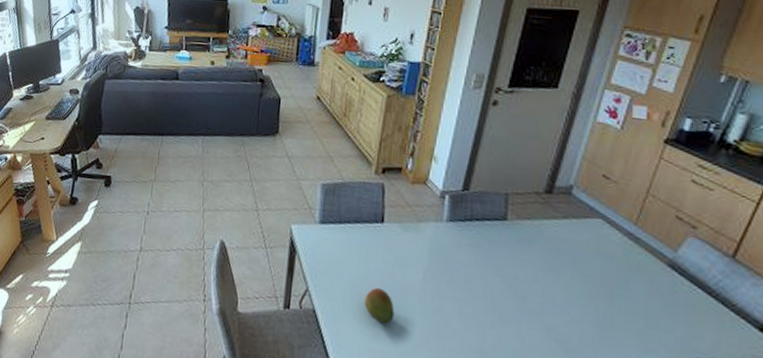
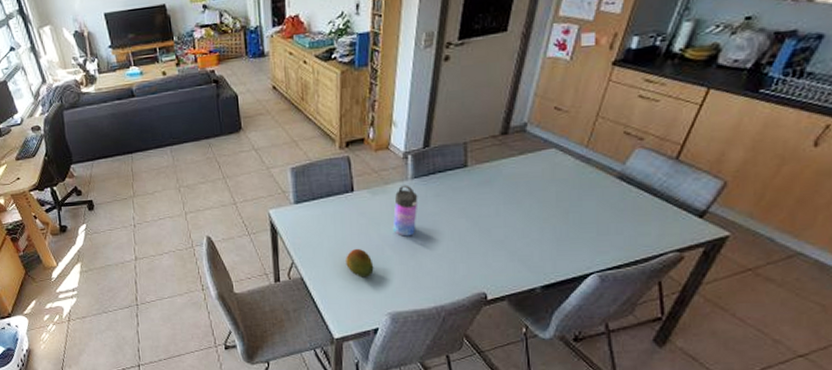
water bottle: none [420,226,452,286] -> present [392,184,418,237]

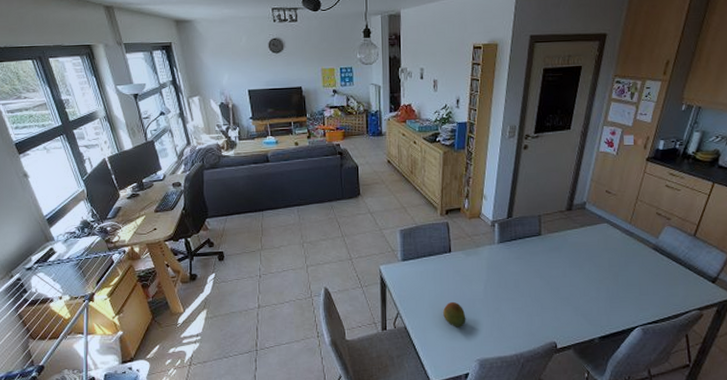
water bottle: present [392,184,418,237] -> none [482,248,503,292]

